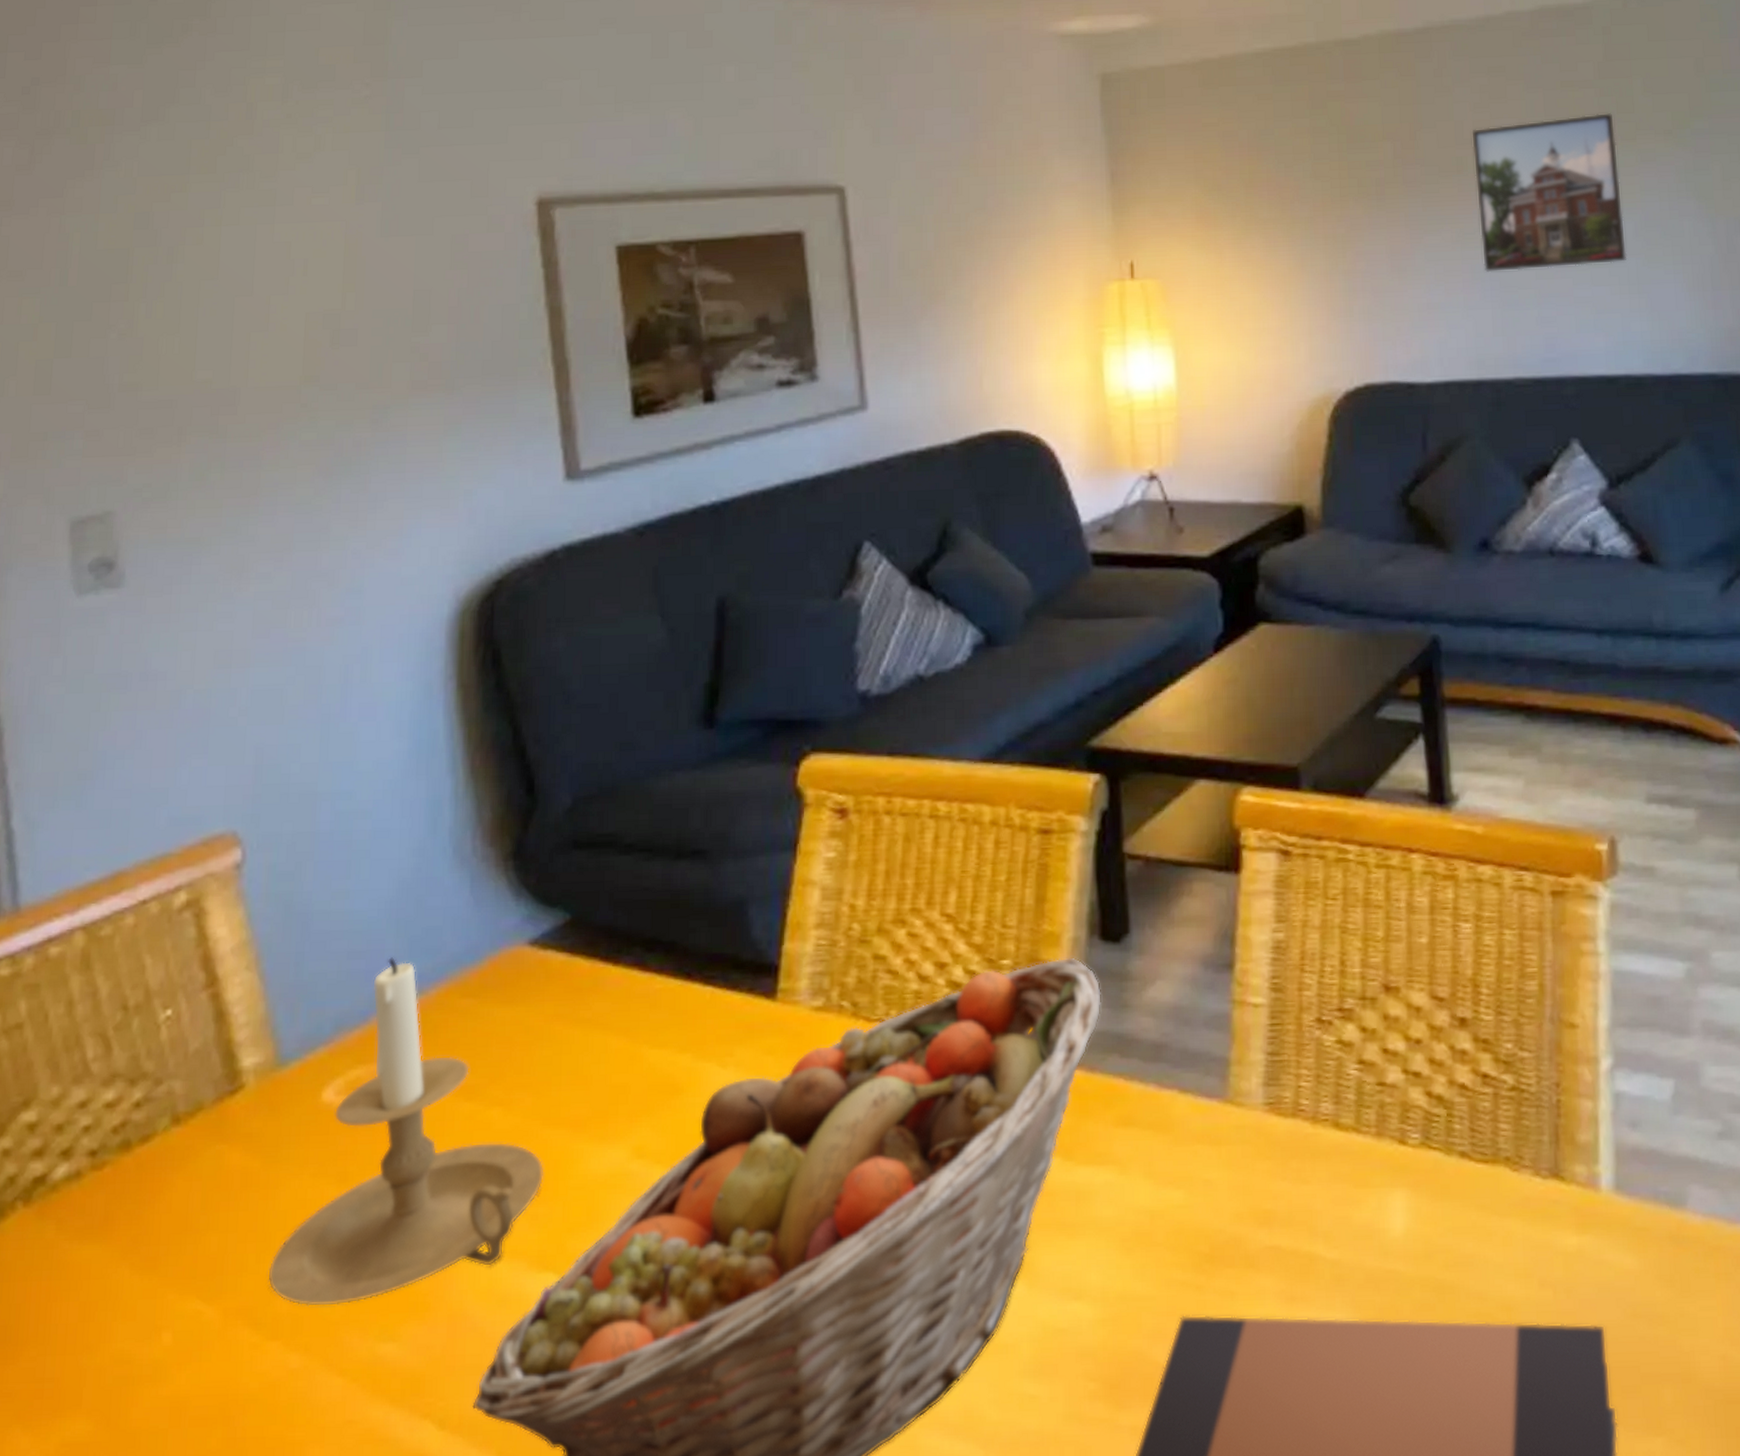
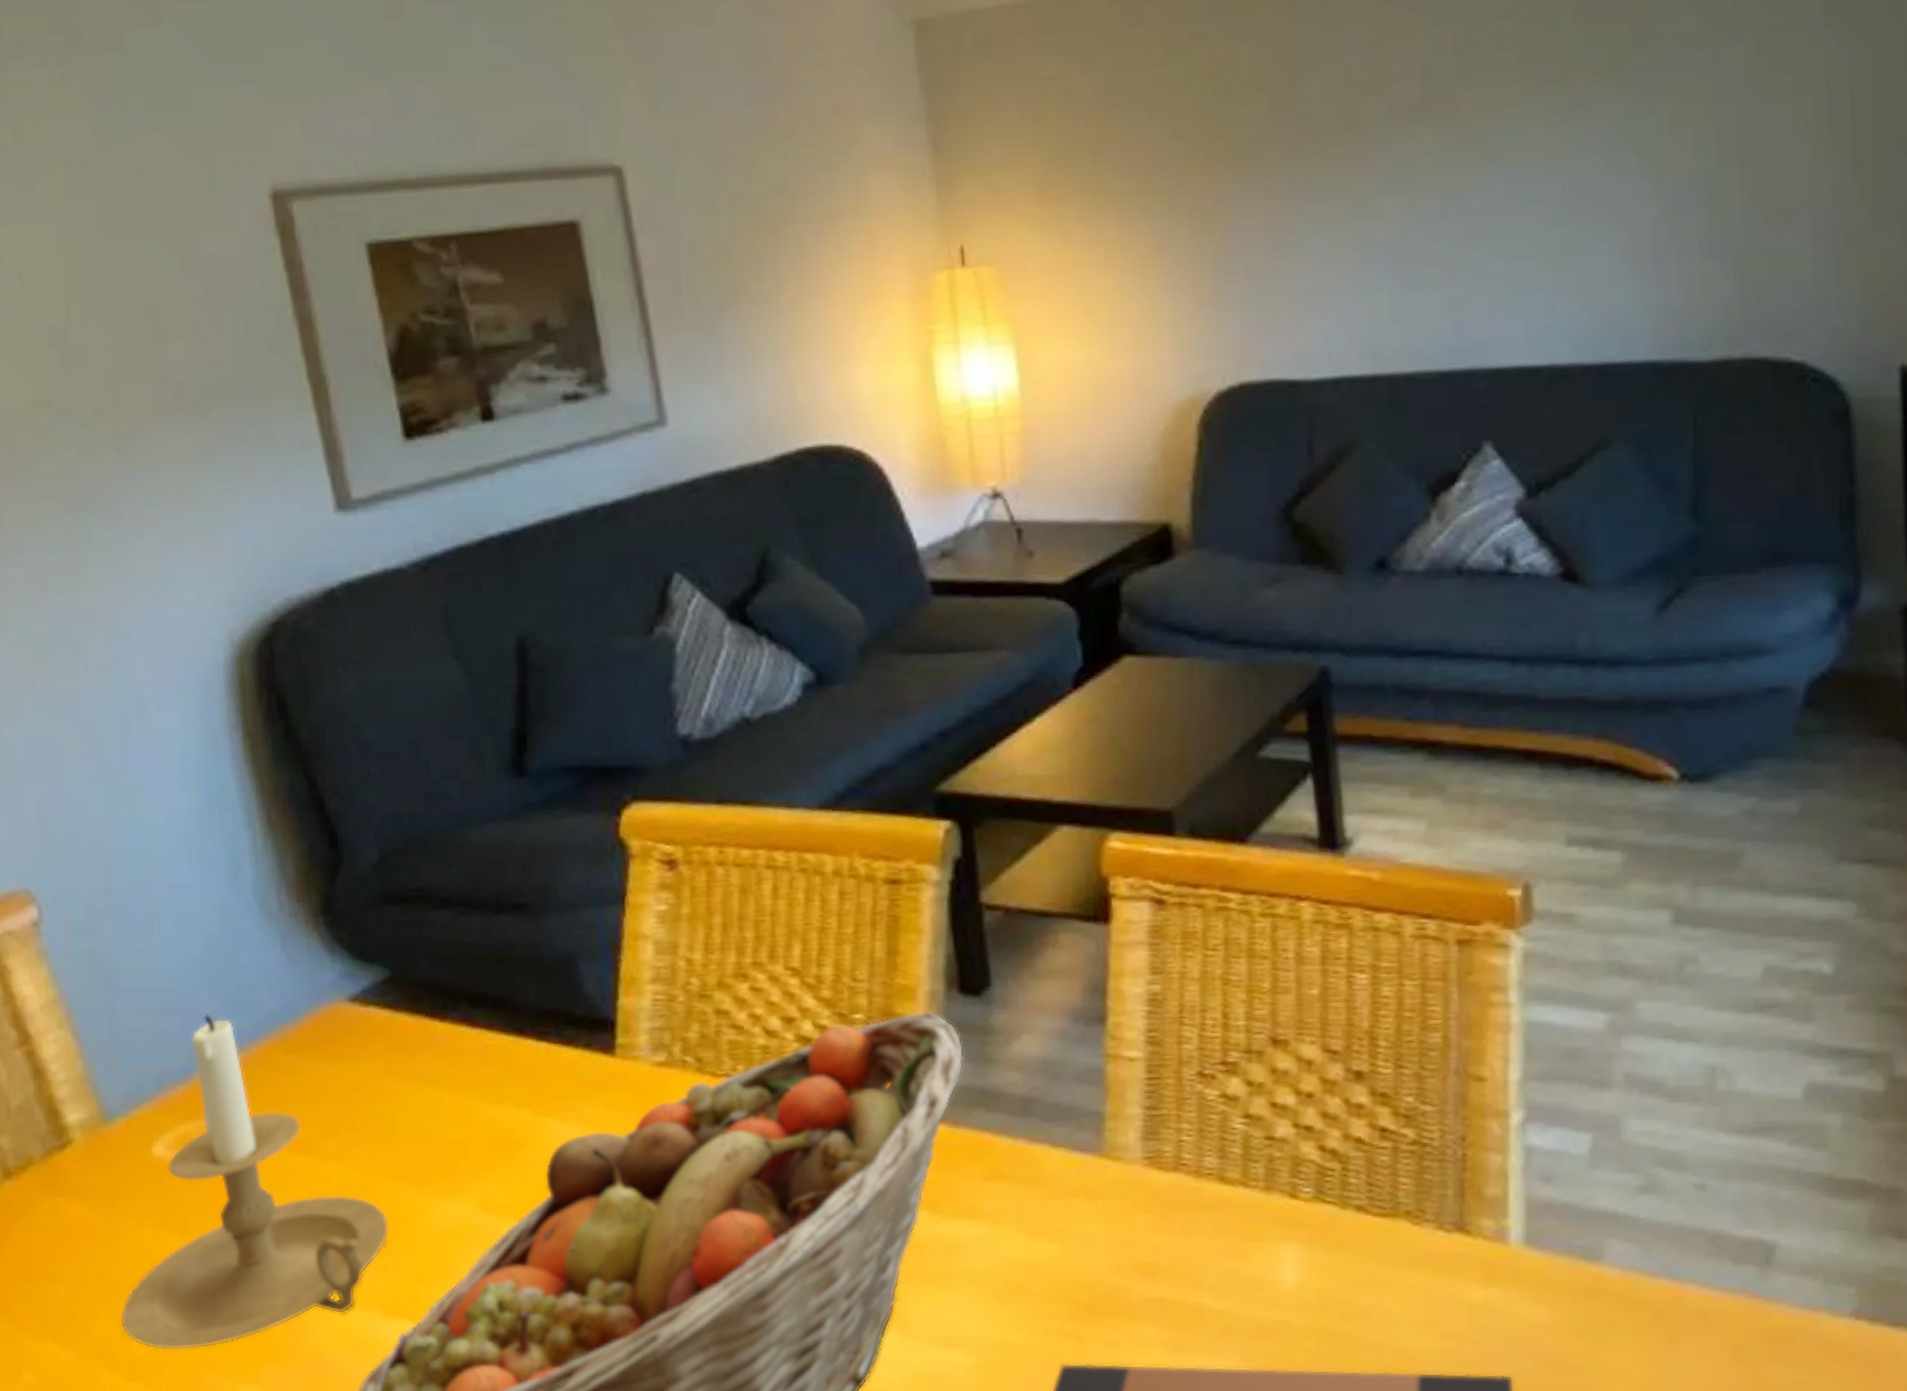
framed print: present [1472,112,1628,273] -> none [1364,48,1553,248]

